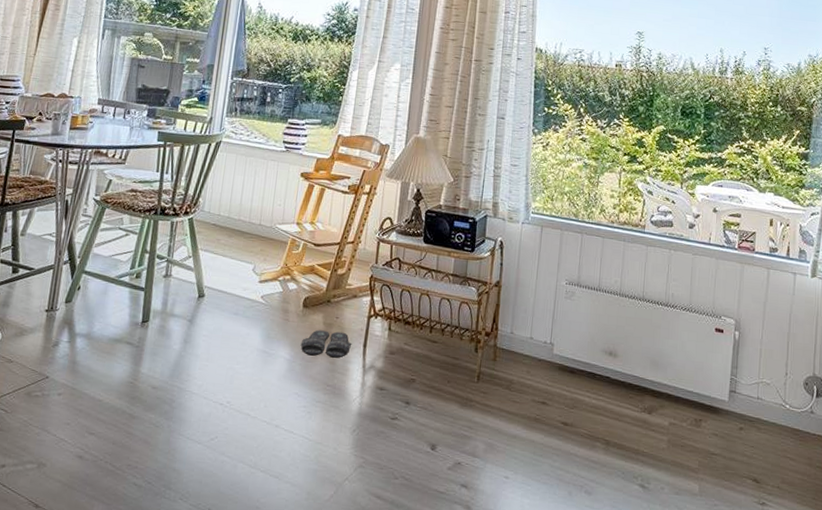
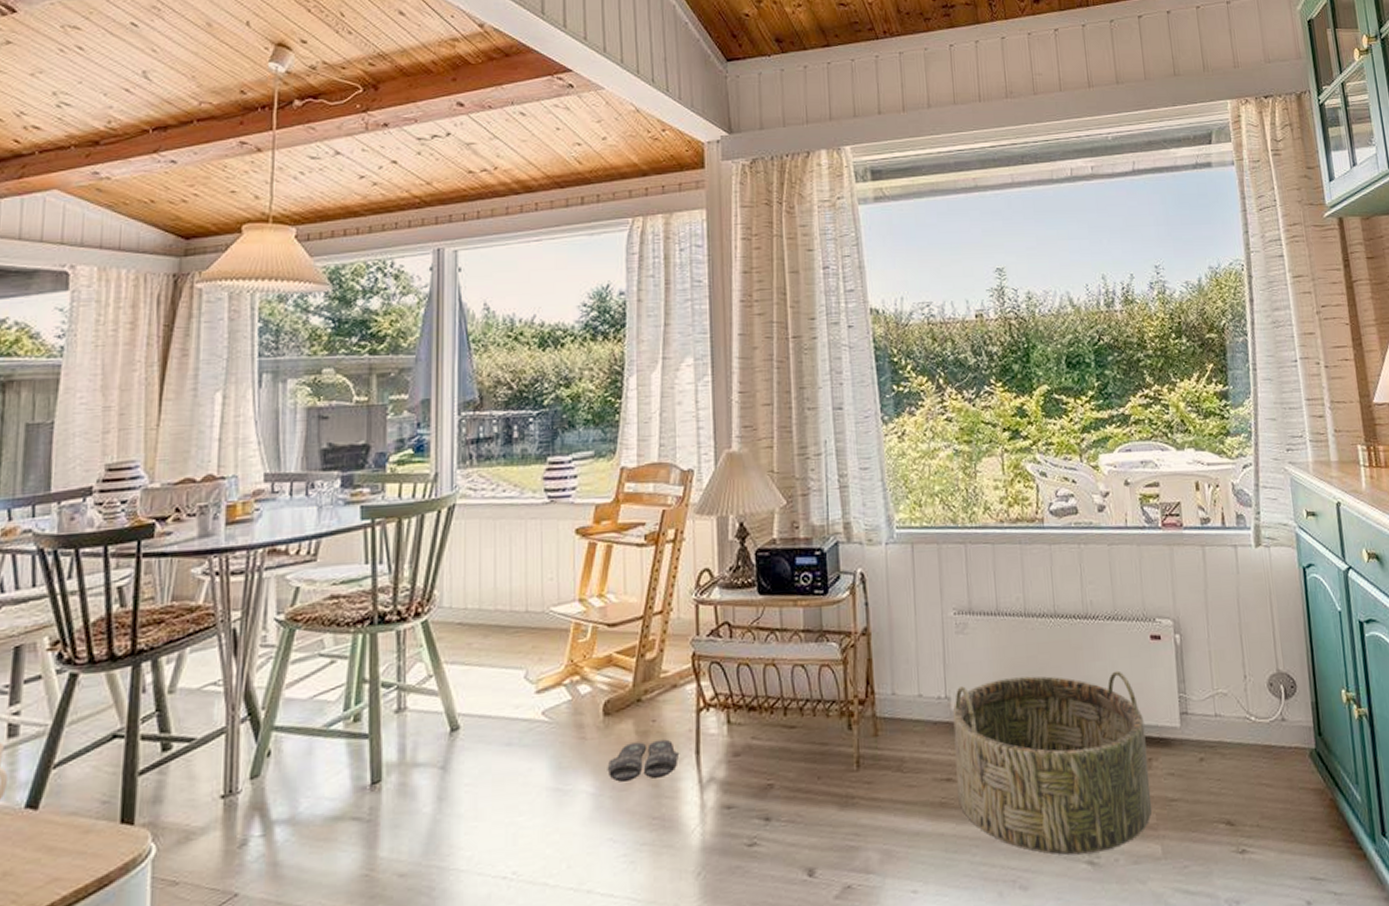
basket: none [549,337,700,480] -> present [952,670,1152,855]

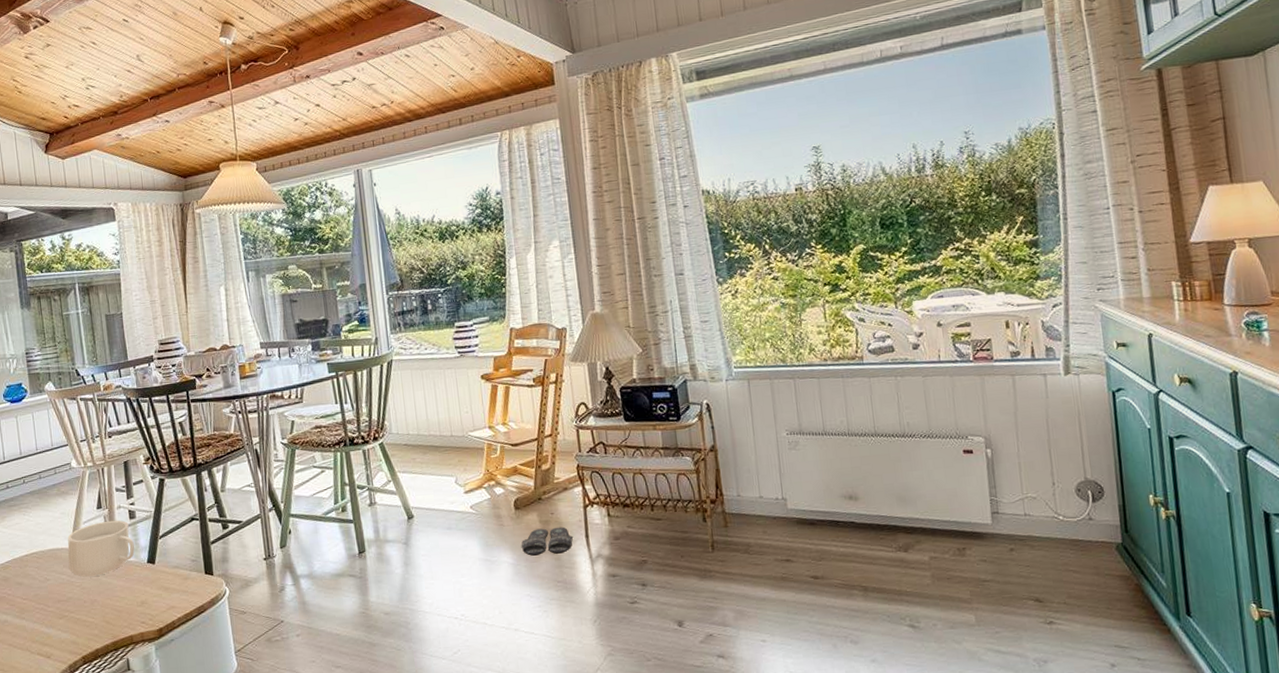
basket: present [952,670,1152,855] -> none [788,478,966,620]

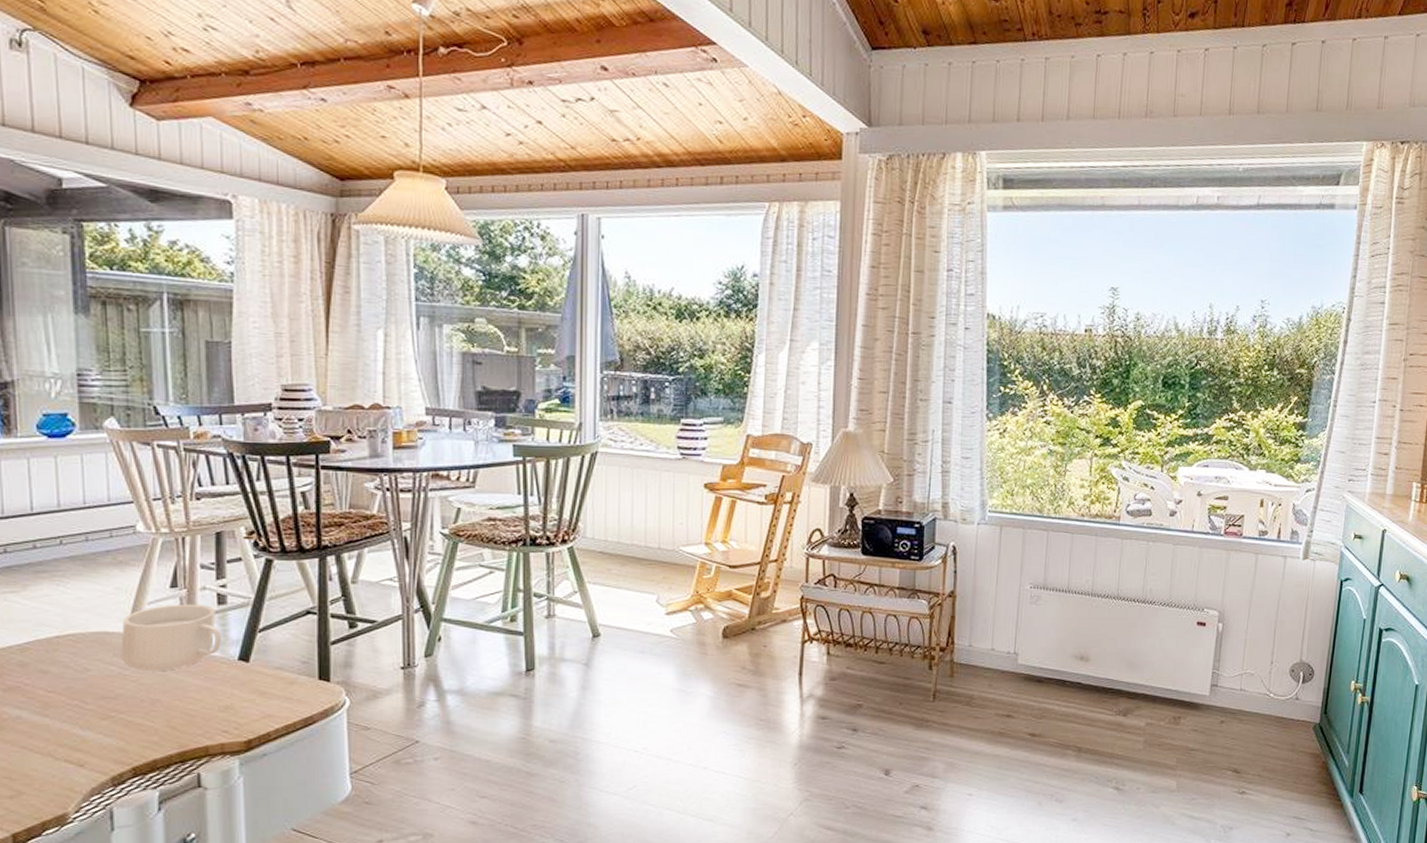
slippers: present [521,527,574,556] -> none [725,661,786,690]

